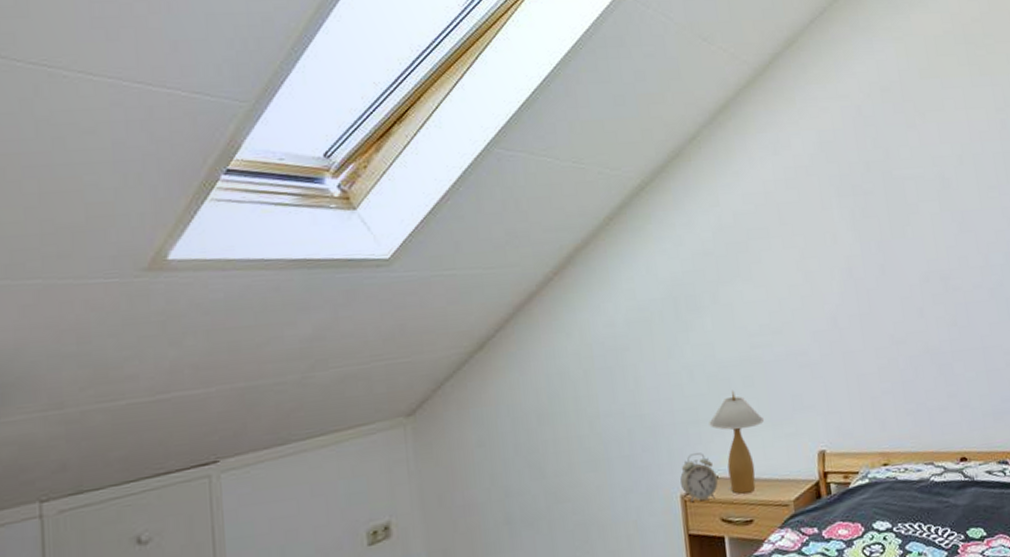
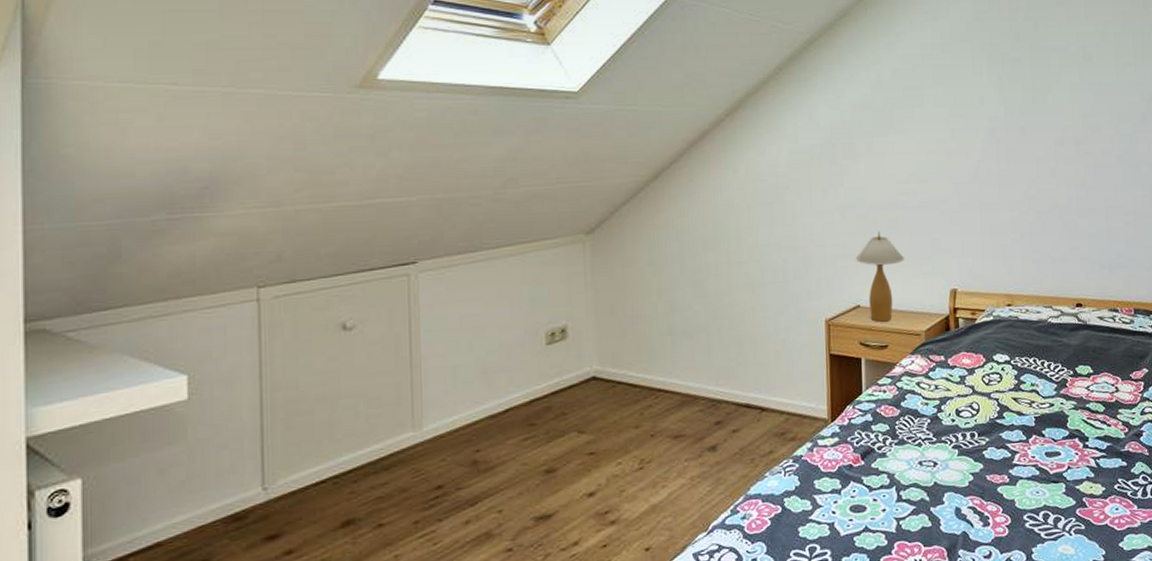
alarm clock: present [680,453,718,501] -> none [826,284,859,326]

